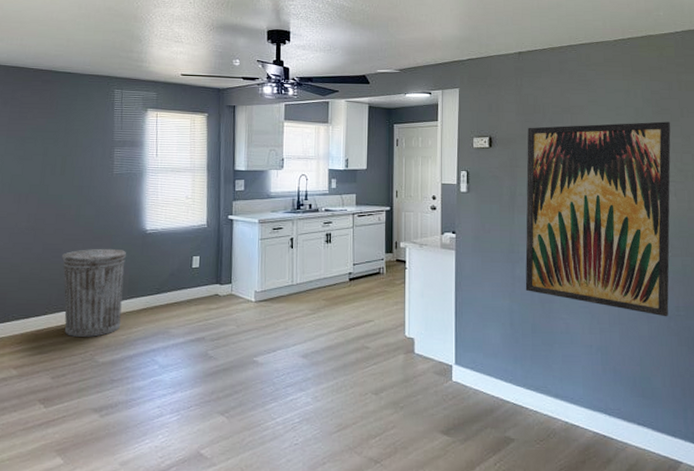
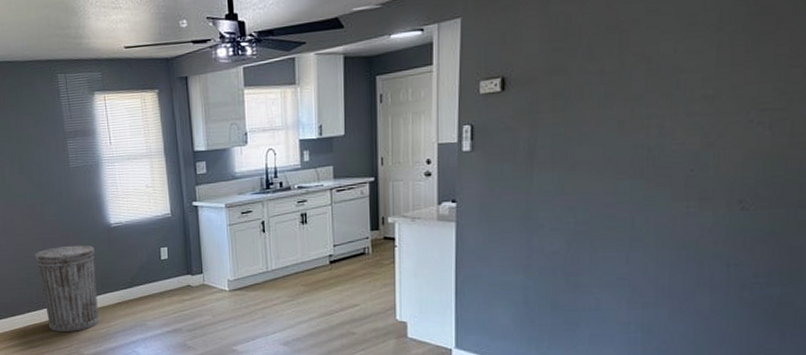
wall art: present [525,121,671,317] -> none [545,24,775,286]

